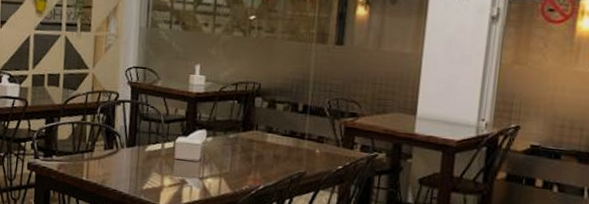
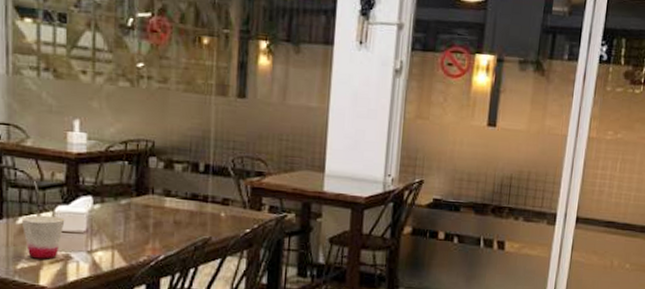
cup: none [149,144,183,183] -> present [21,215,65,259]

